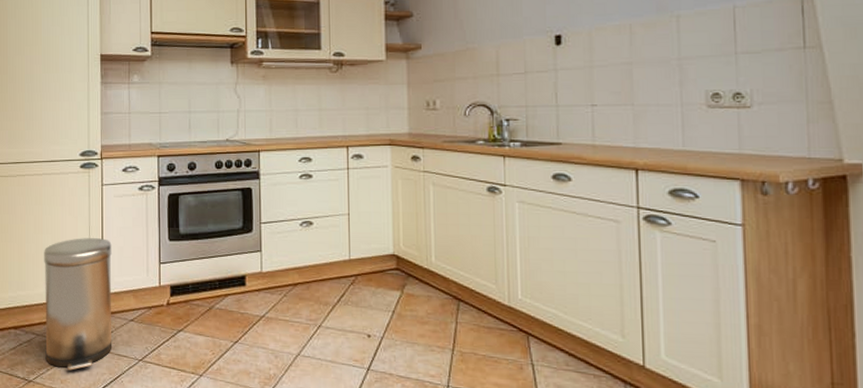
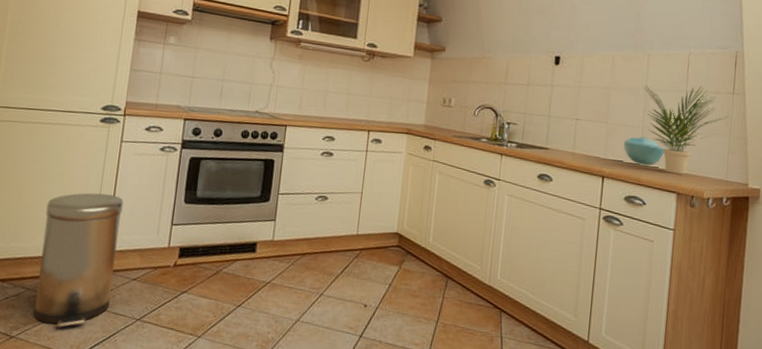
bowl: none [658,116,718,150] -> present [623,136,666,166]
potted plant: none [675,45,803,156] -> present [643,85,729,175]

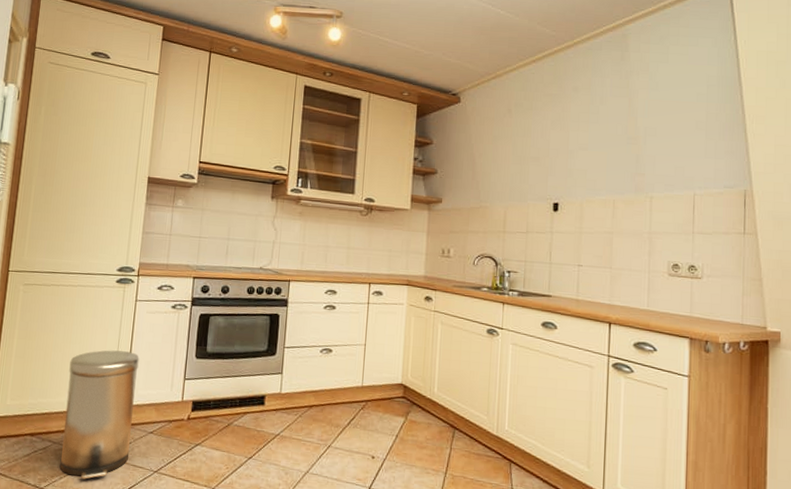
bowl: present [623,136,666,166] -> none [629,281,675,311]
potted plant: present [643,85,729,175] -> none [647,228,742,319]

